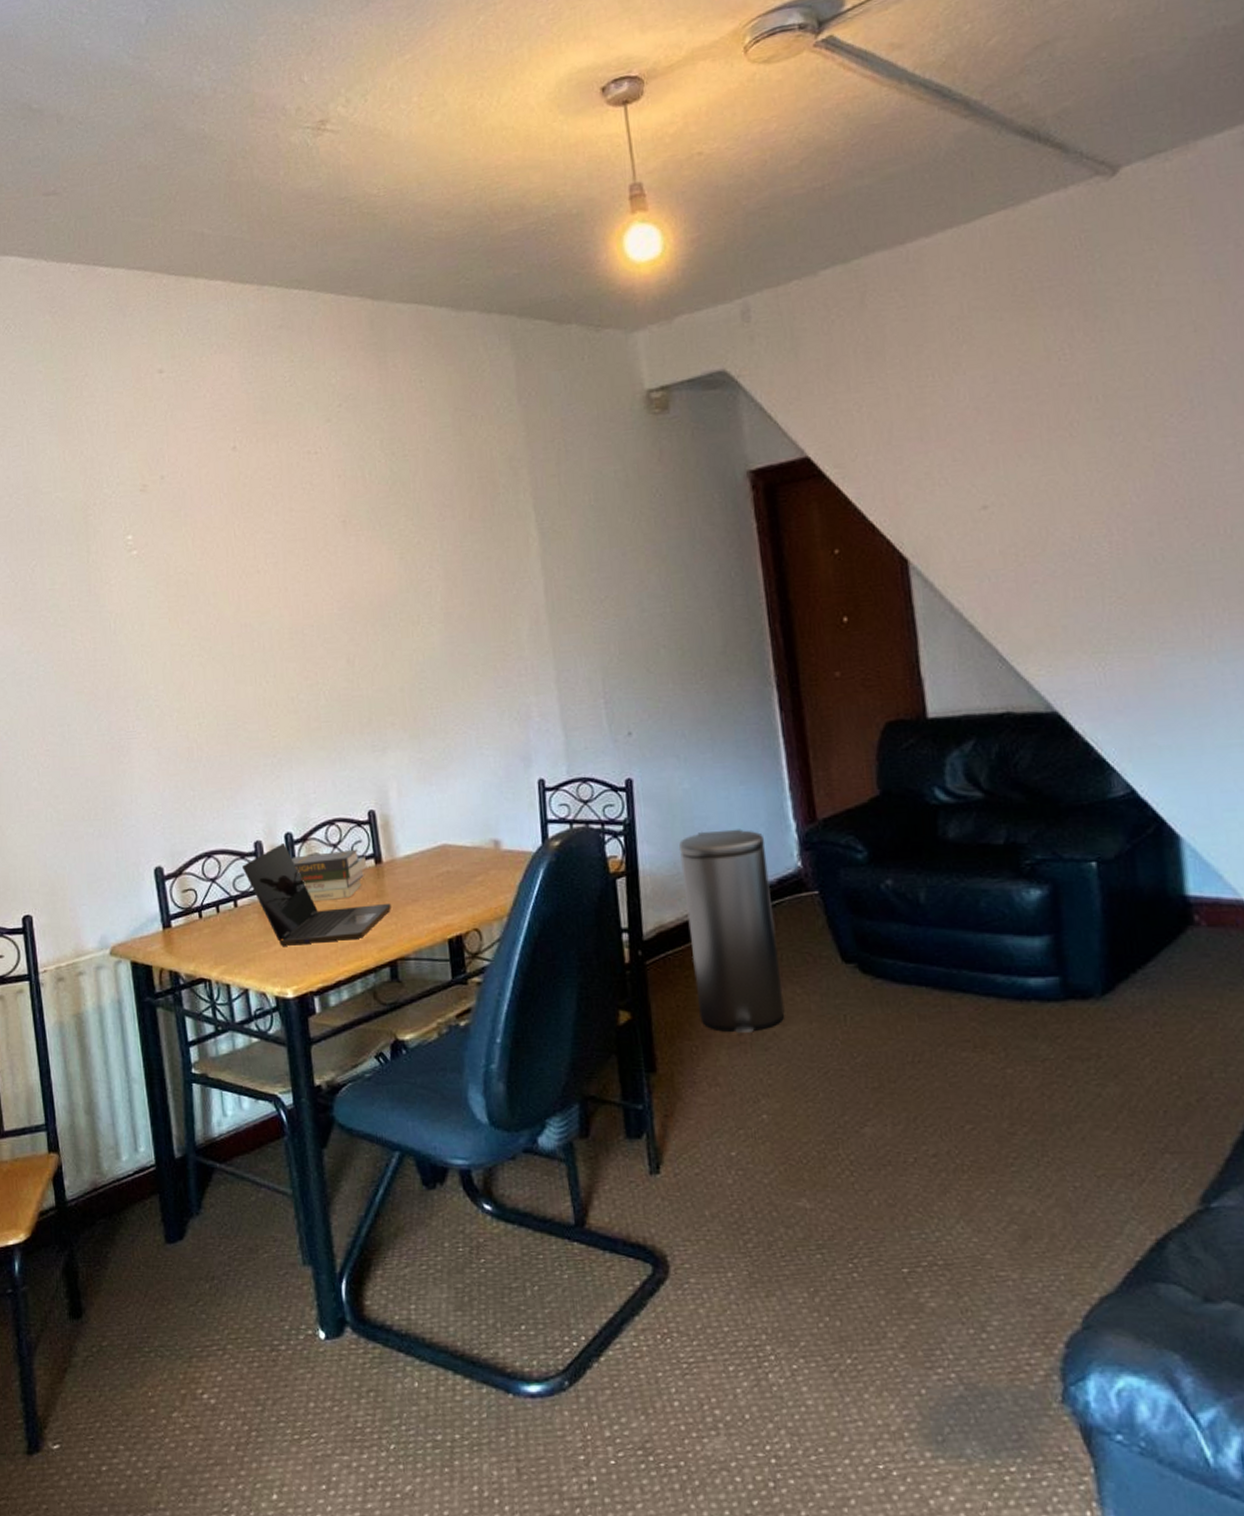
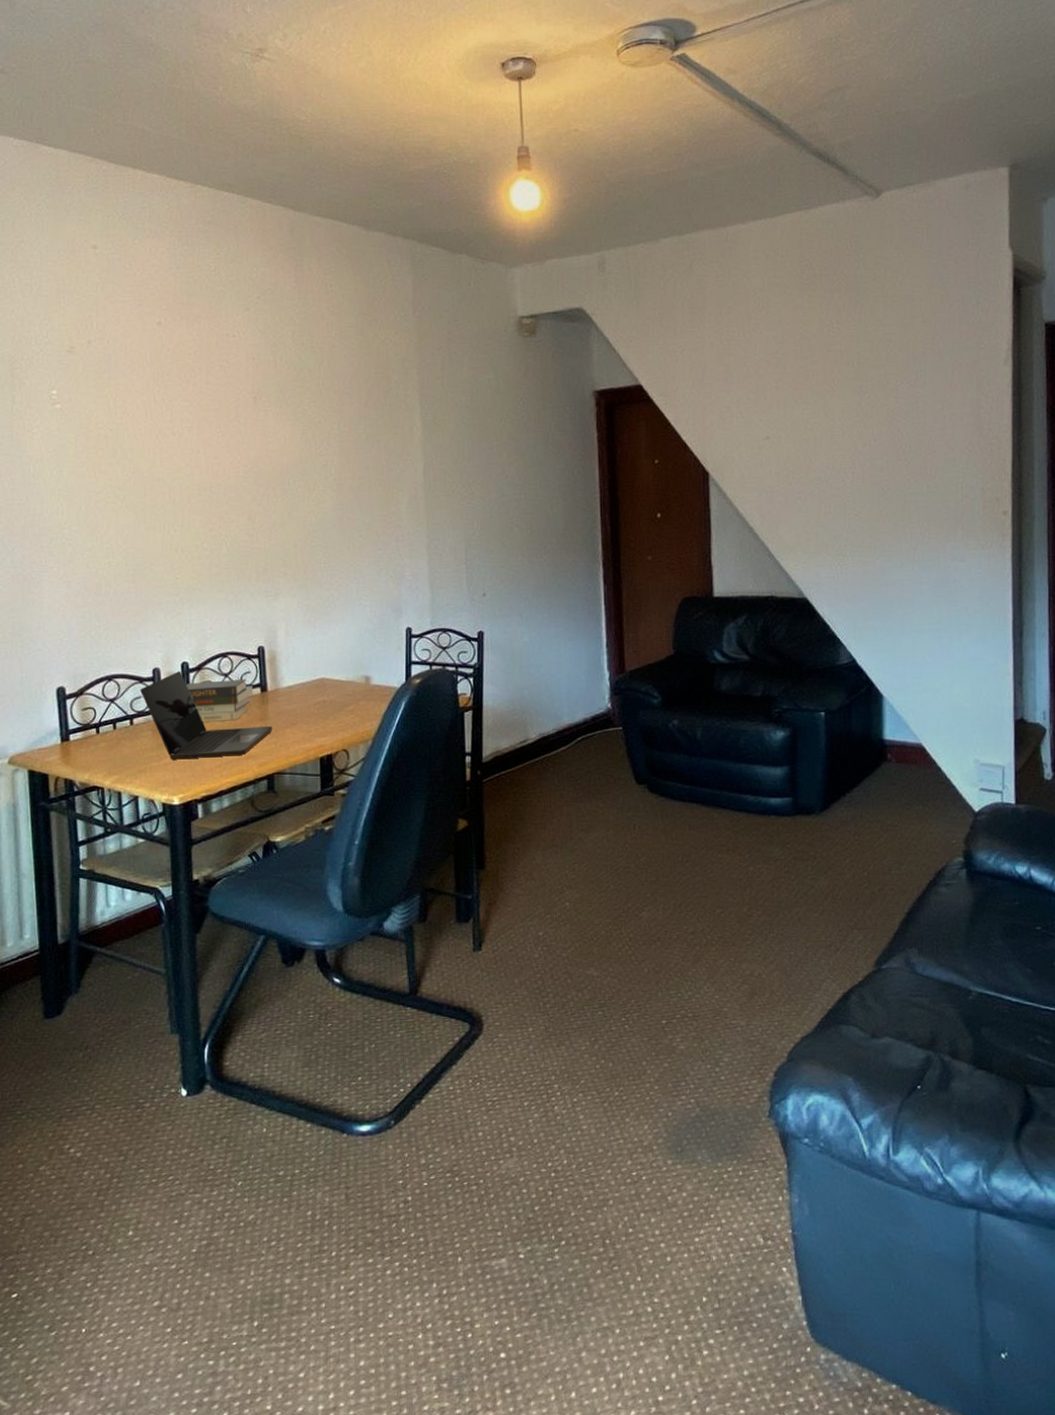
pedal bin: present [679,829,785,1034] -> none [517,676,589,839]

